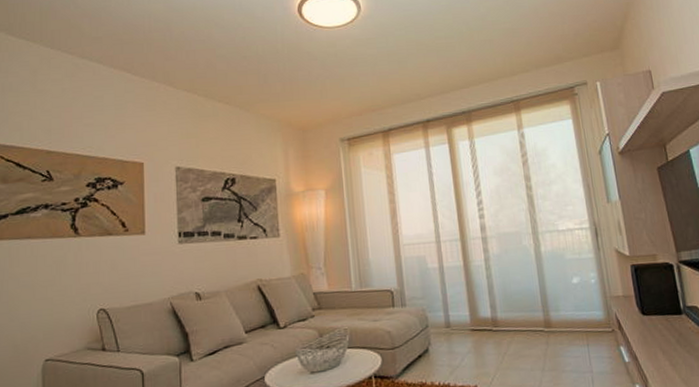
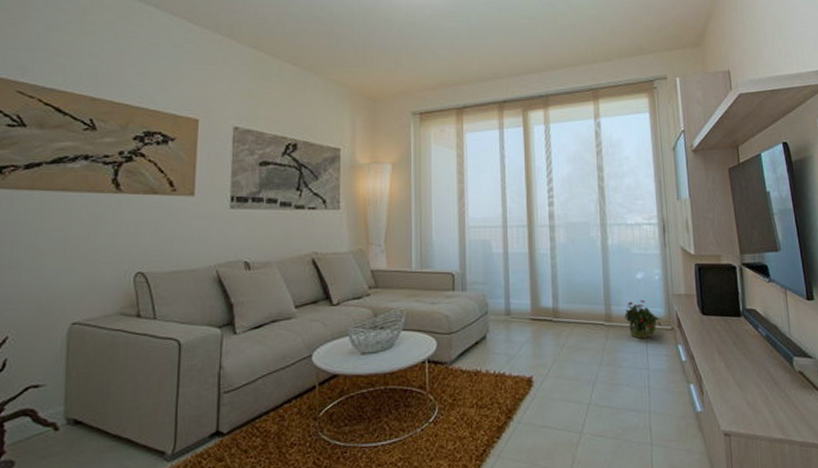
potted plant: none [563,303,602,343] -> present [625,299,662,338]

